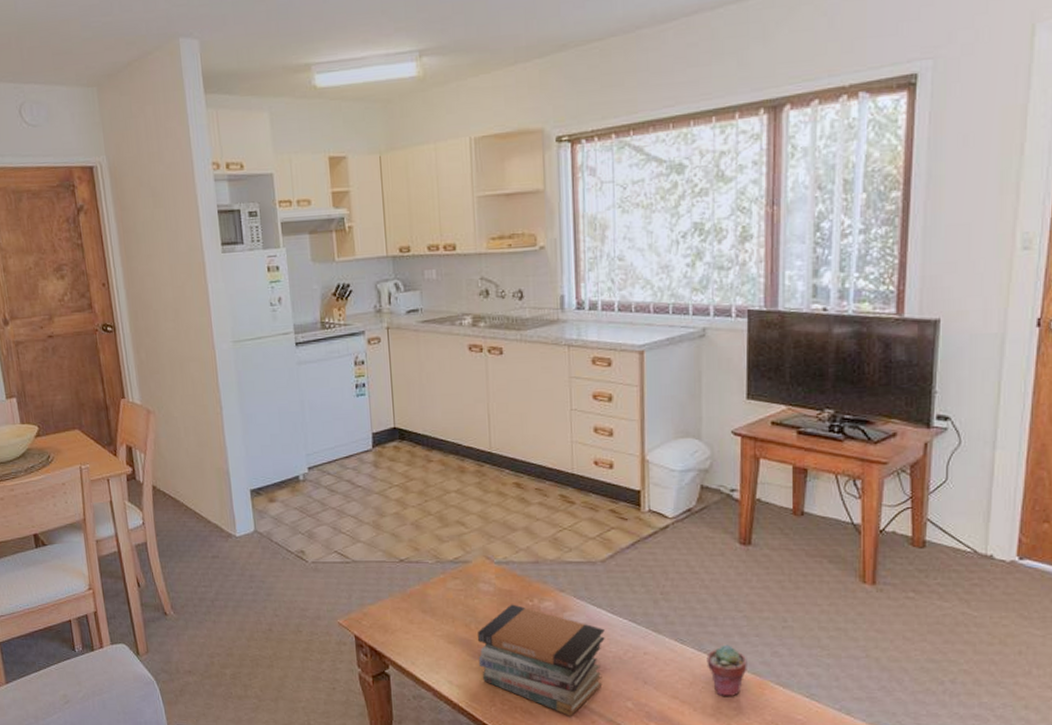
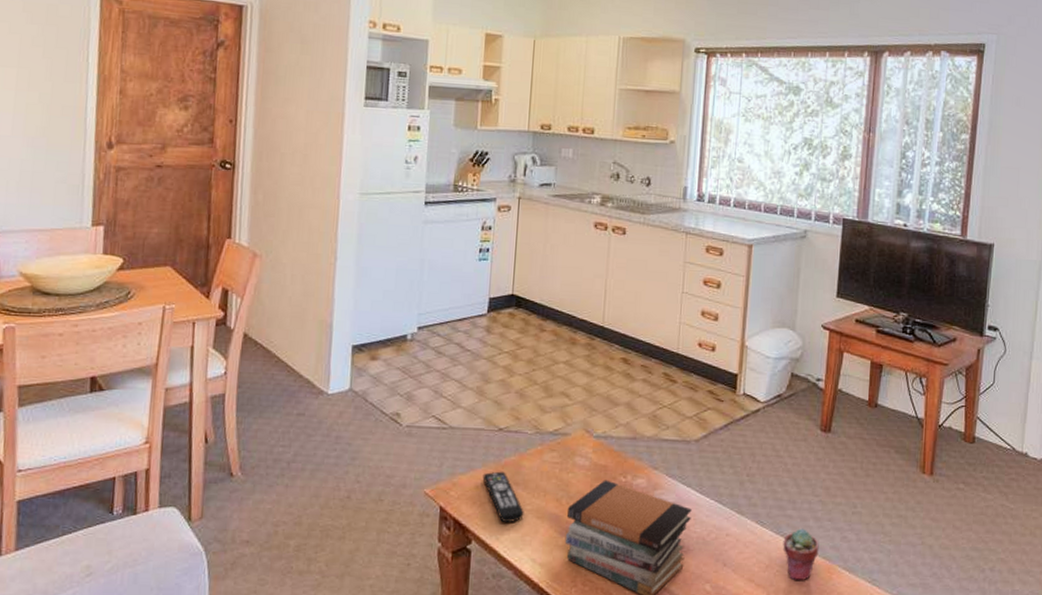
remote control: none [390,600,435,649] -> present [482,471,524,523]

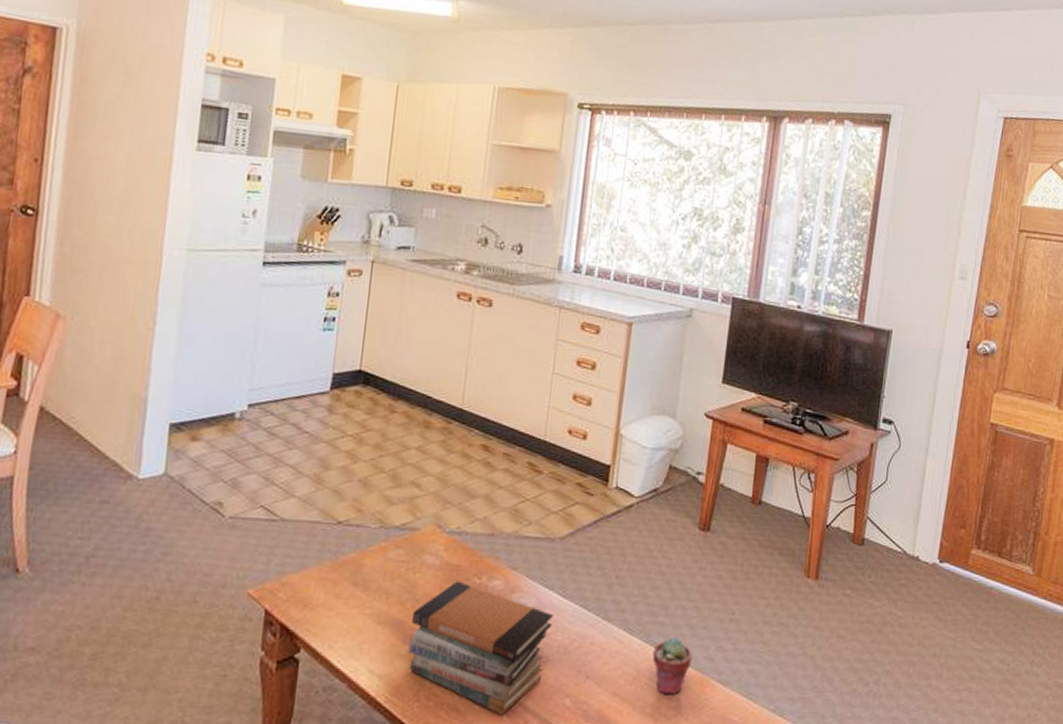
remote control: present [482,471,524,523] -> none [316,570,363,629]

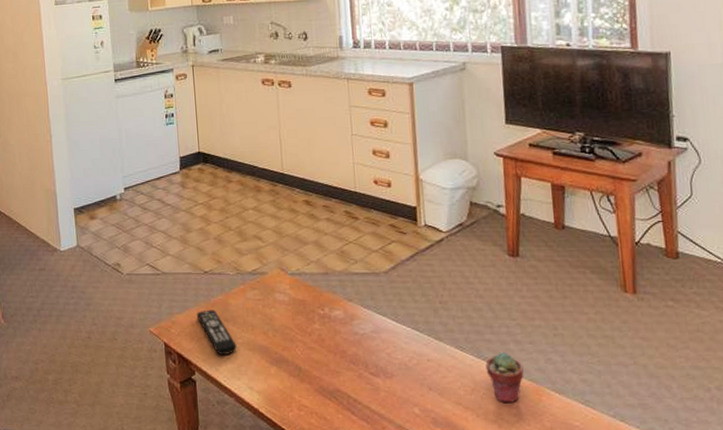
remote control: none [316,570,363,629] -> present [196,309,237,356]
book stack: present [408,581,553,715] -> none [274,313,391,422]

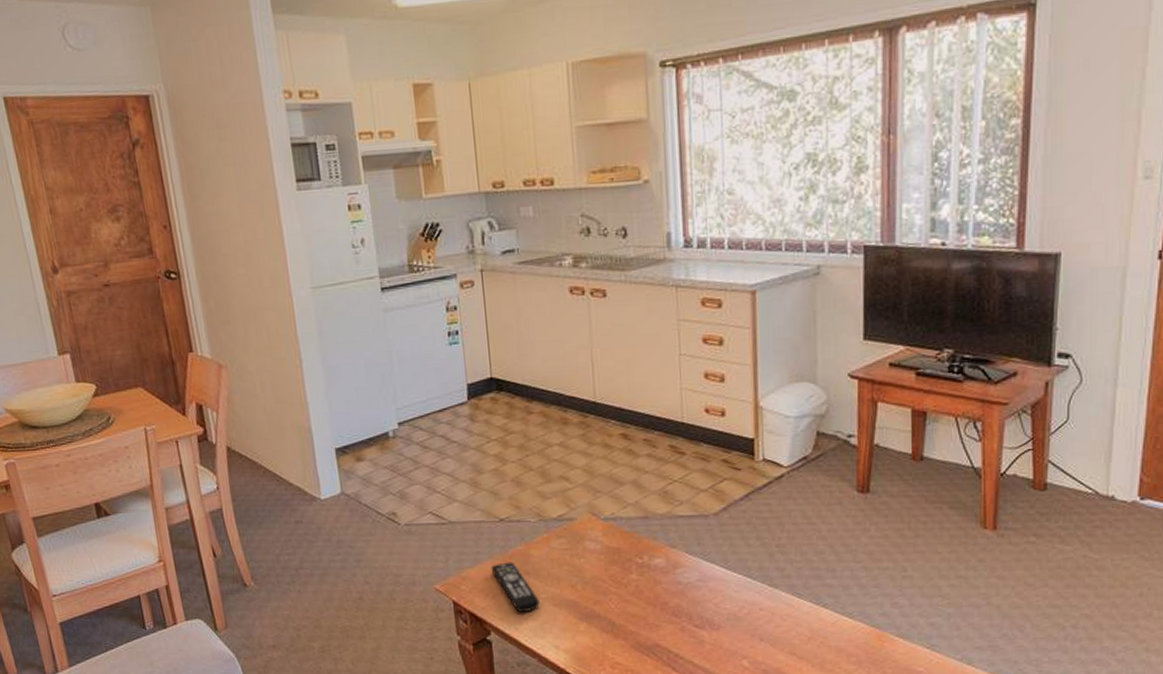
potted succulent: present [485,351,524,404] -> none [824,597,867,652]

